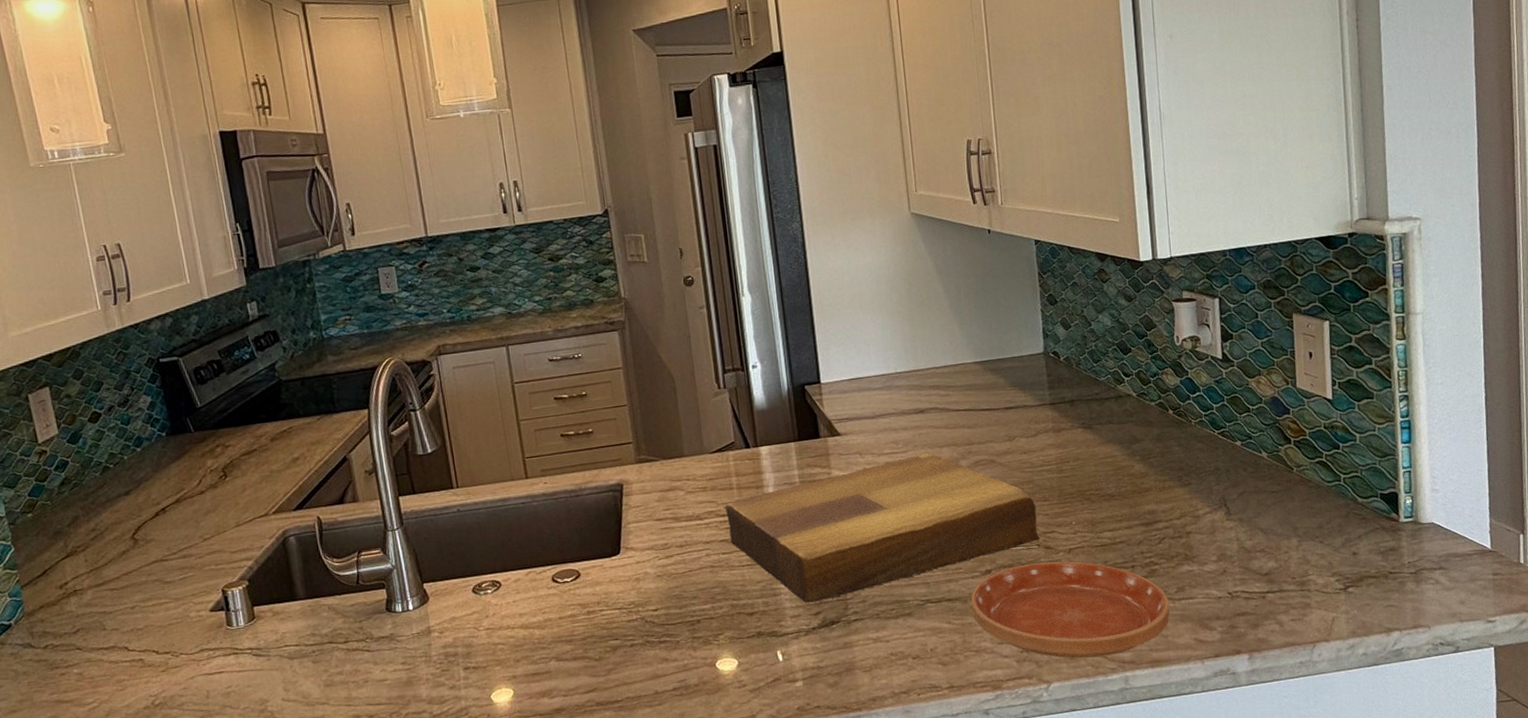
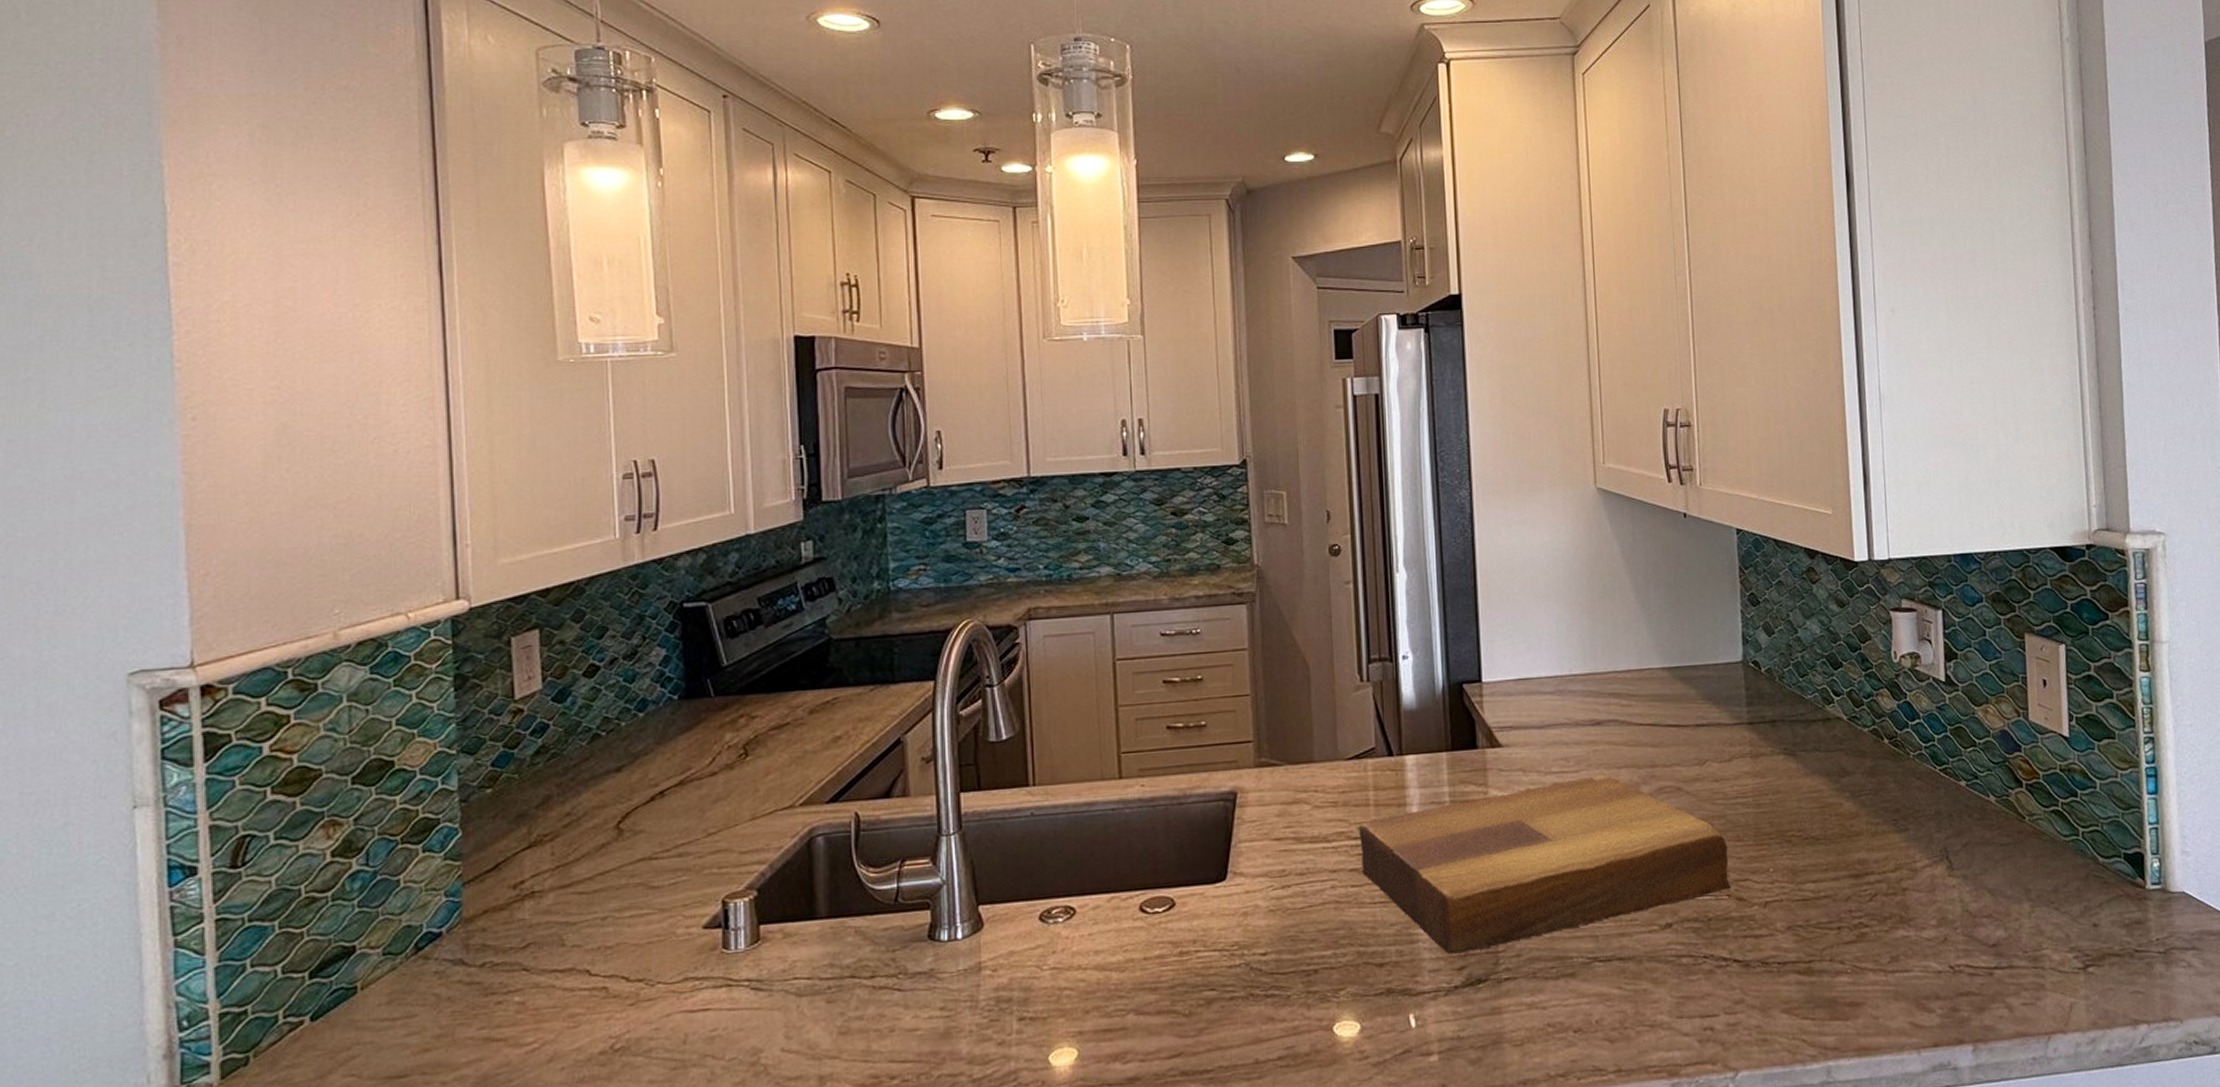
saucer: present [971,561,1170,659] -> none [1646,916,1882,1041]

